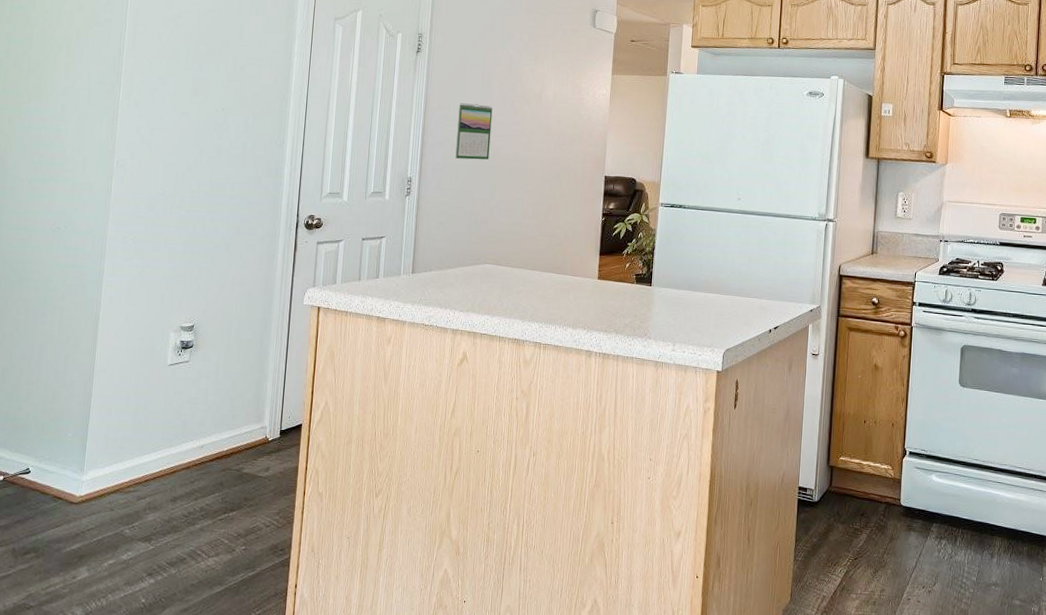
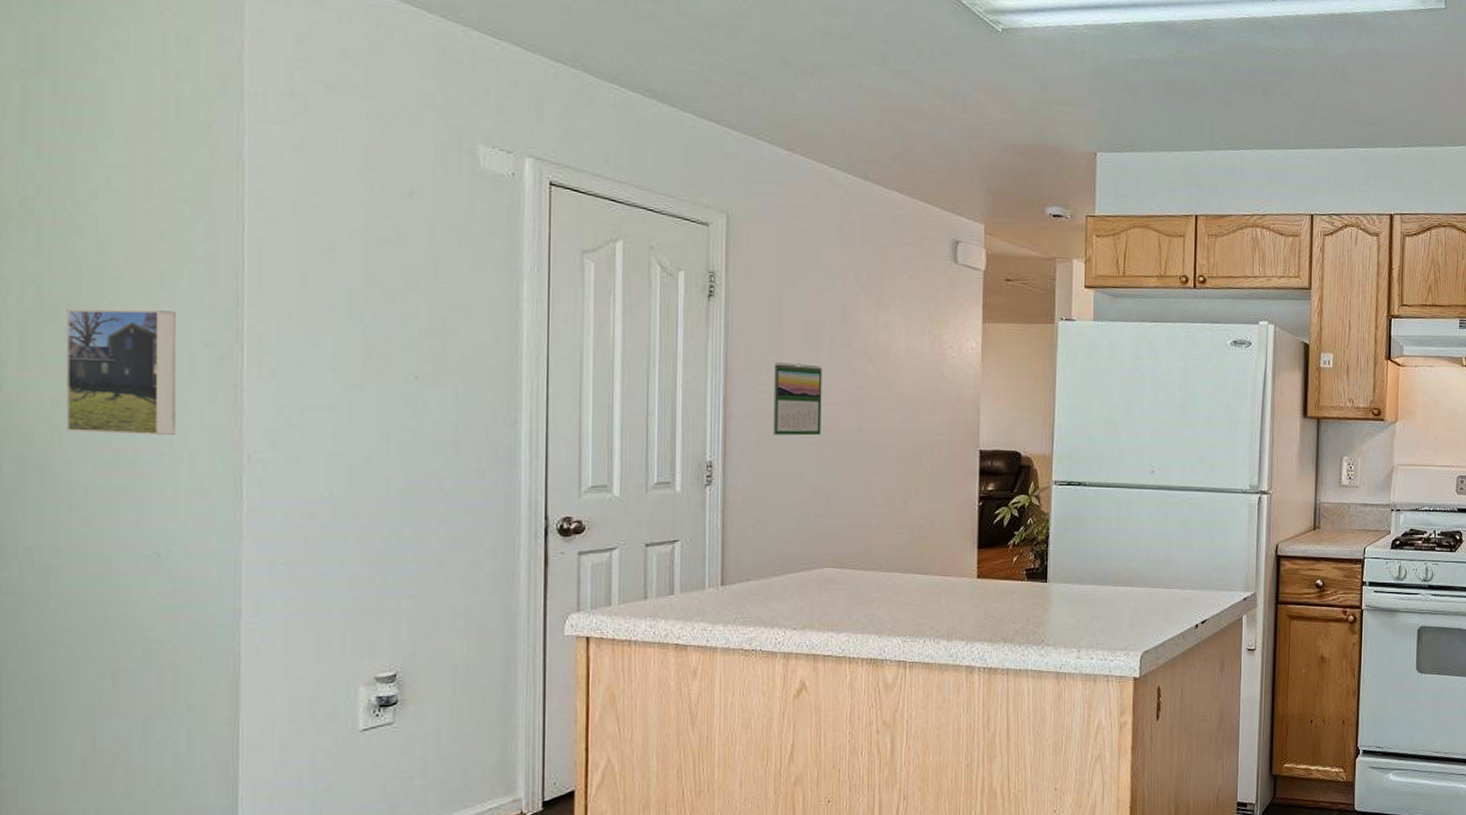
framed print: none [15,57,84,146] -> present [66,308,176,436]

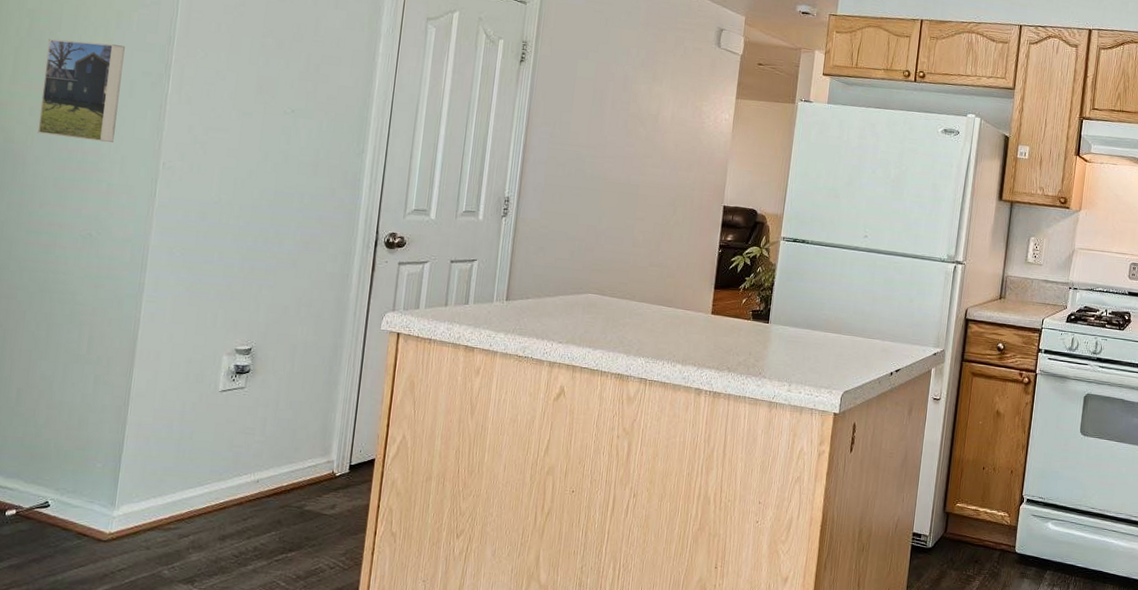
calendar: present [773,362,822,436] -> none [559,119,604,182]

